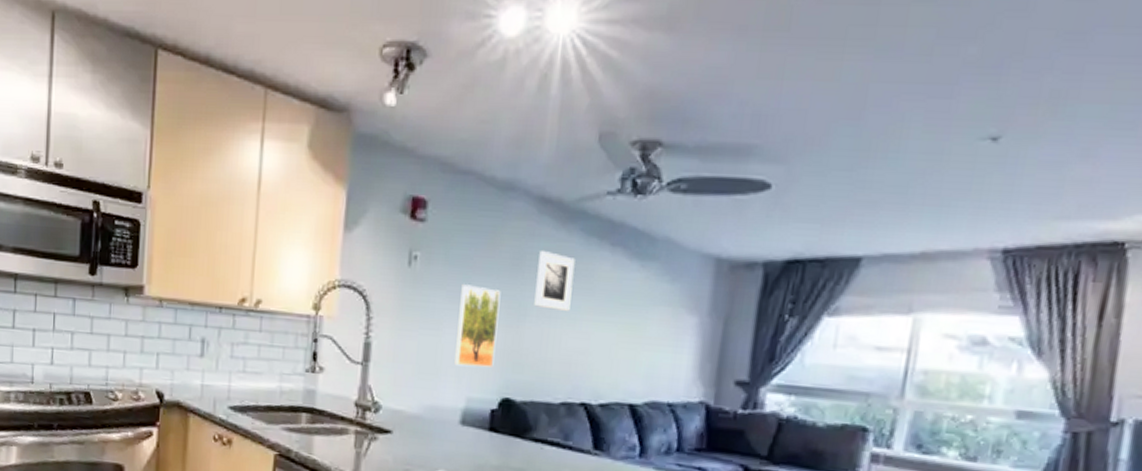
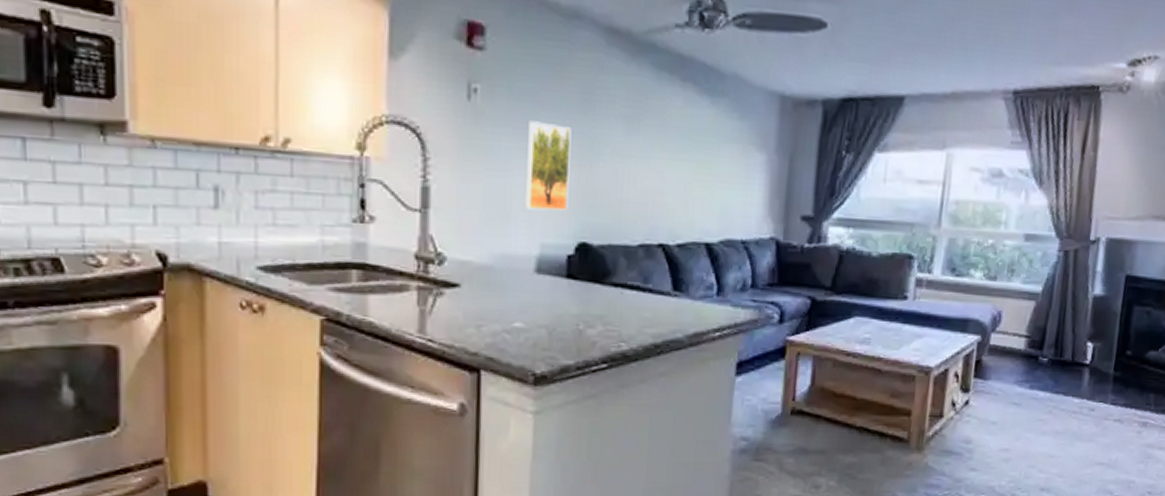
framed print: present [534,251,575,311] -> none [607,85,647,149]

